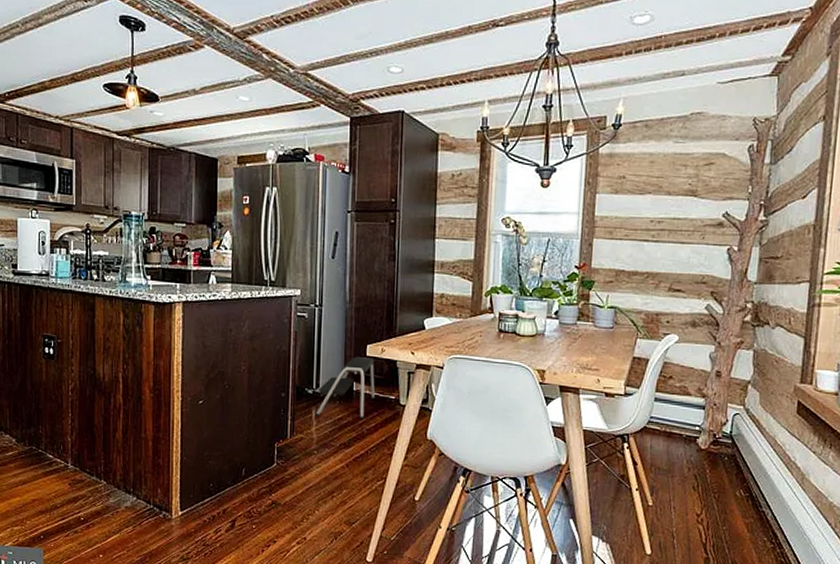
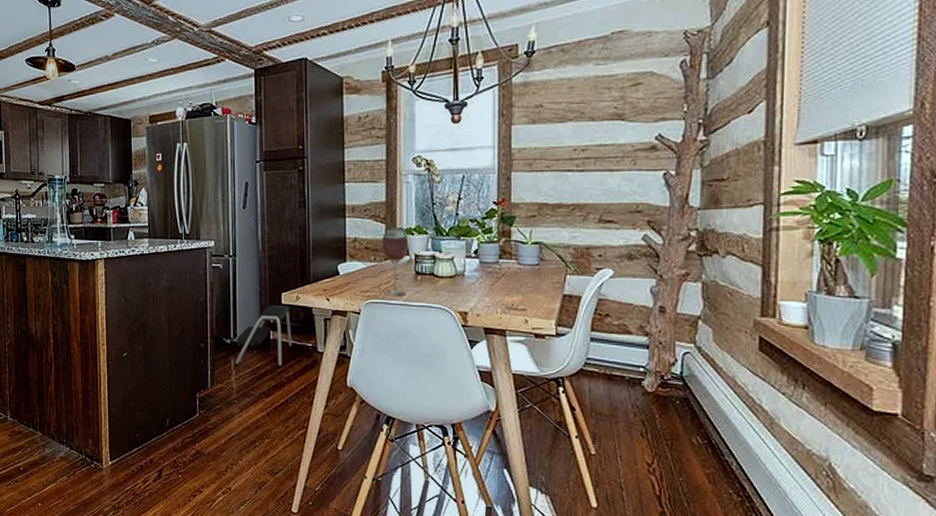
wineglass: none [467,284,494,353] -> present [382,226,409,297]

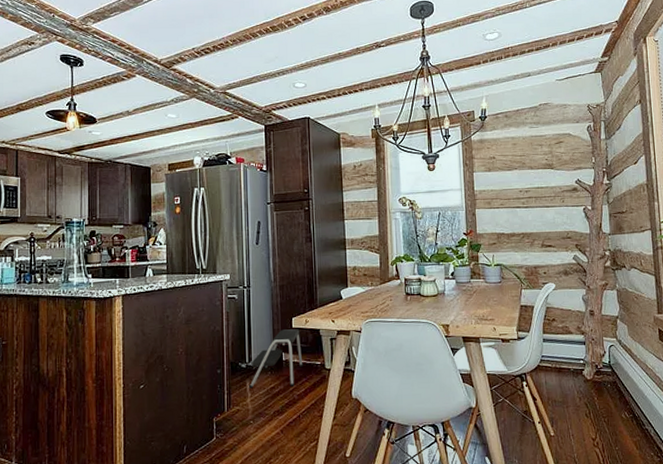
wineglass: present [382,226,409,297] -> none [377,255,399,315]

